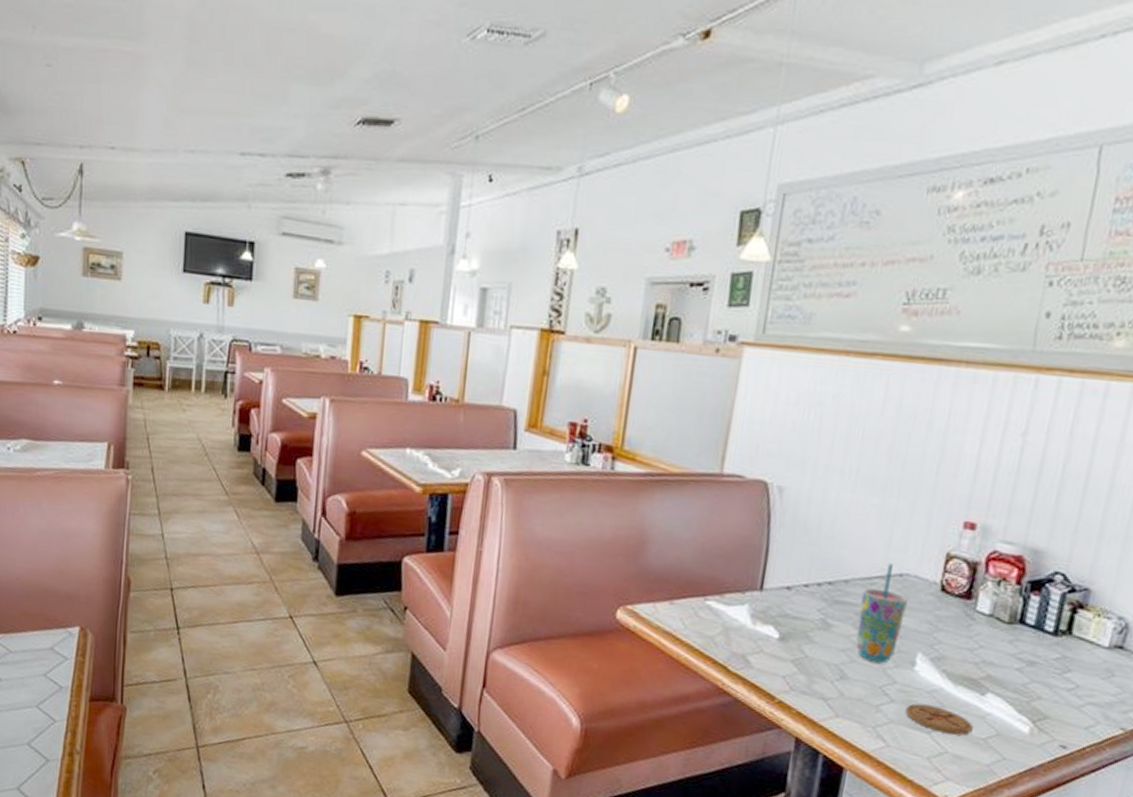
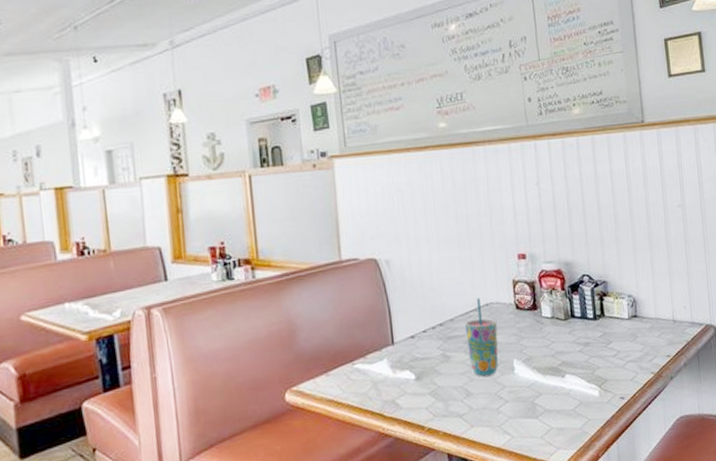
coaster: present [905,703,973,736] -> none [517,395,564,415]

